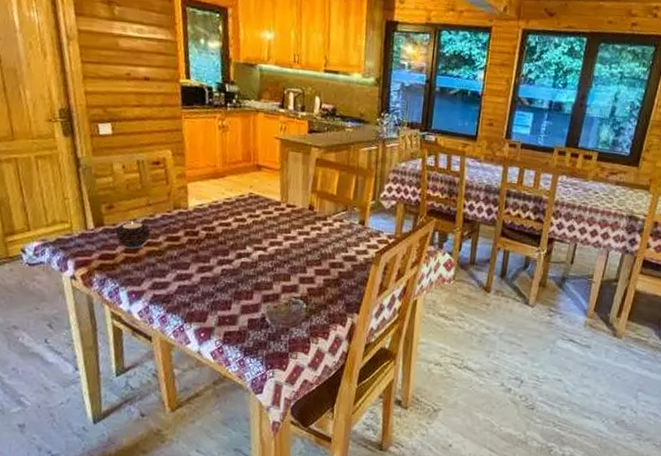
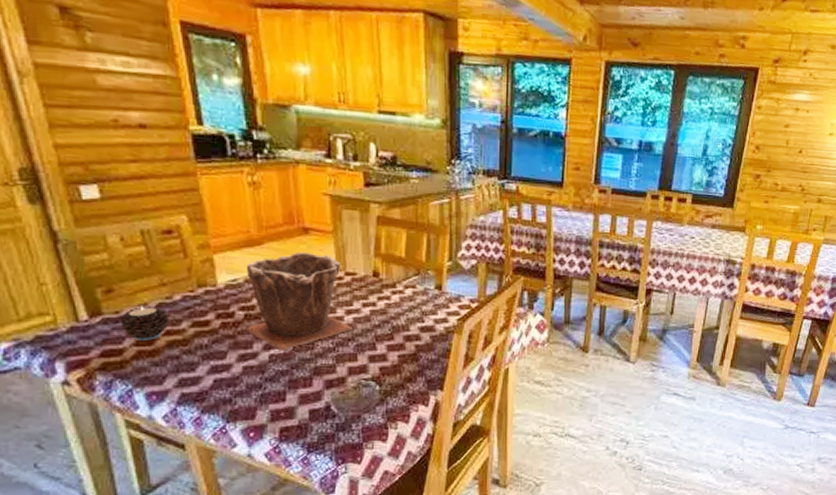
plant pot: none [206,185,289,267] -> present [246,252,353,351]

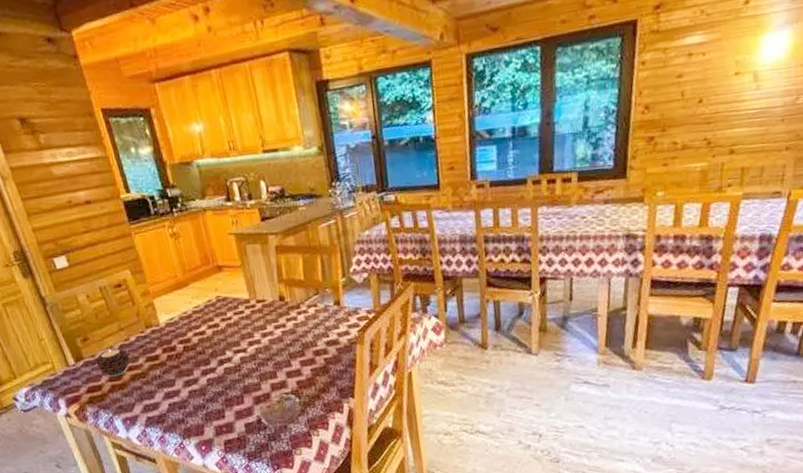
plant pot: present [246,252,353,351] -> none [178,287,270,375]

